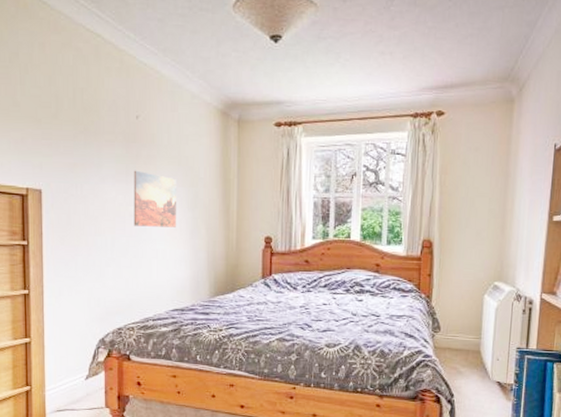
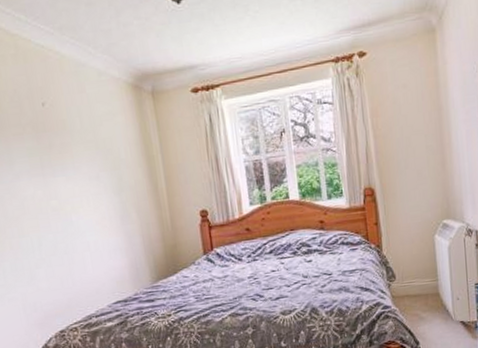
wall art: present [133,170,176,228] -> none [49,161,104,221]

